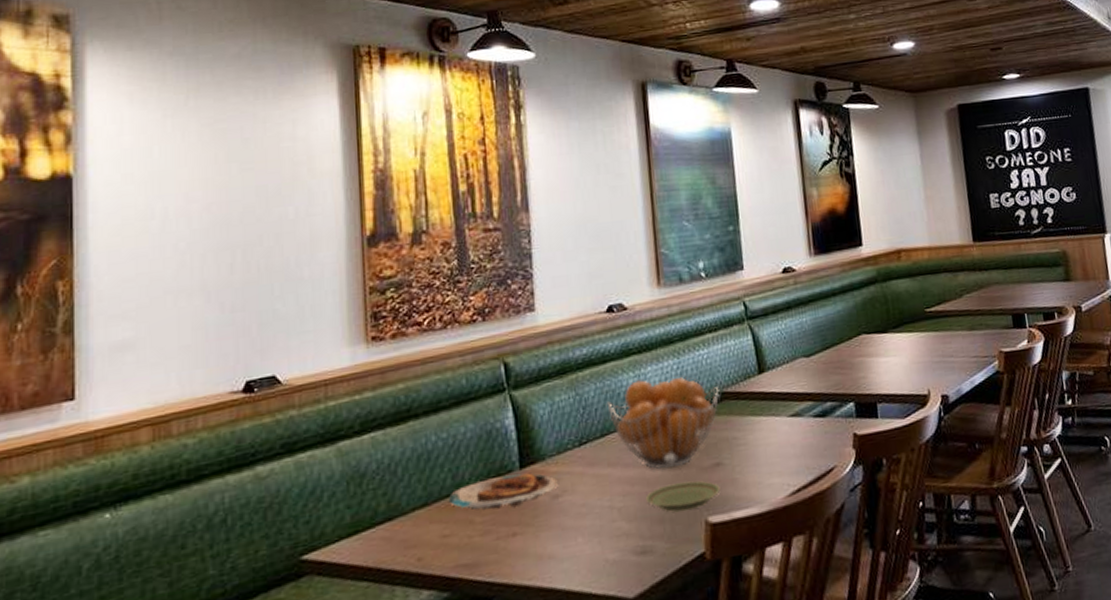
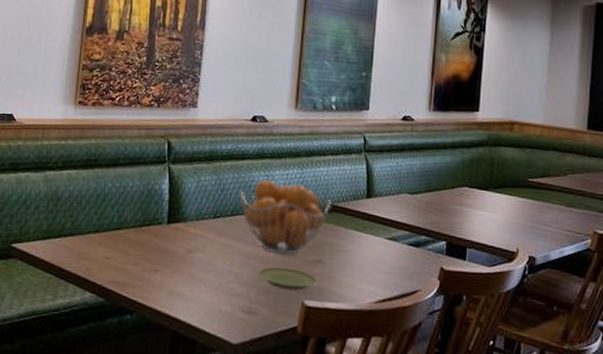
plate: present [448,472,558,511] -> none [113,224,193,252]

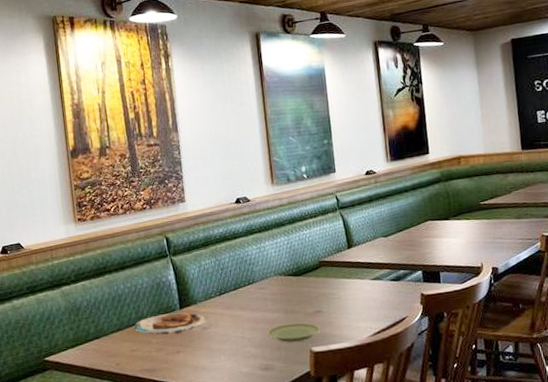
plate: none [113,224,193,252] -> present [134,312,206,336]
fruit basket: present [240,179,331,255] -> none [238,250,319,314]

